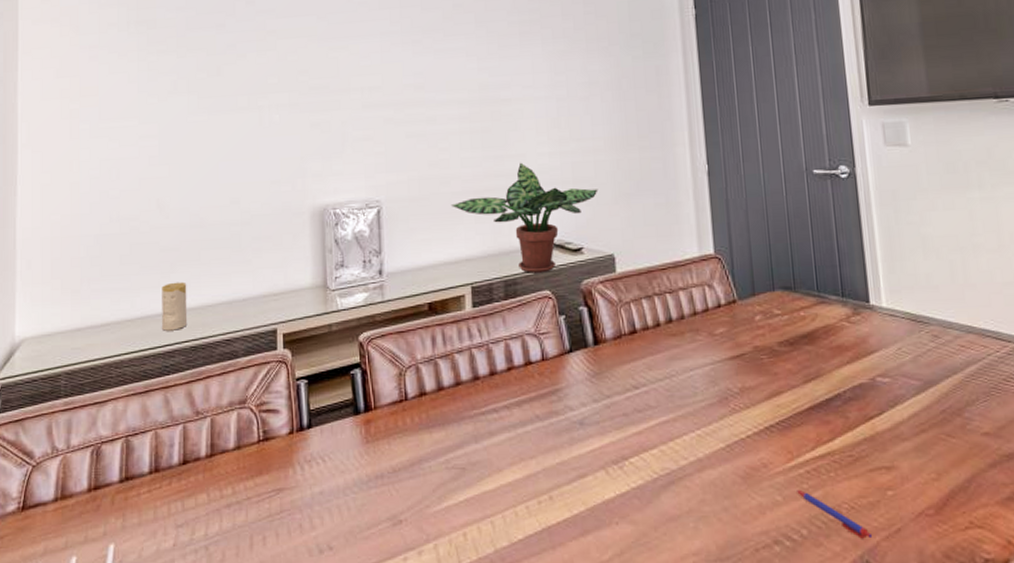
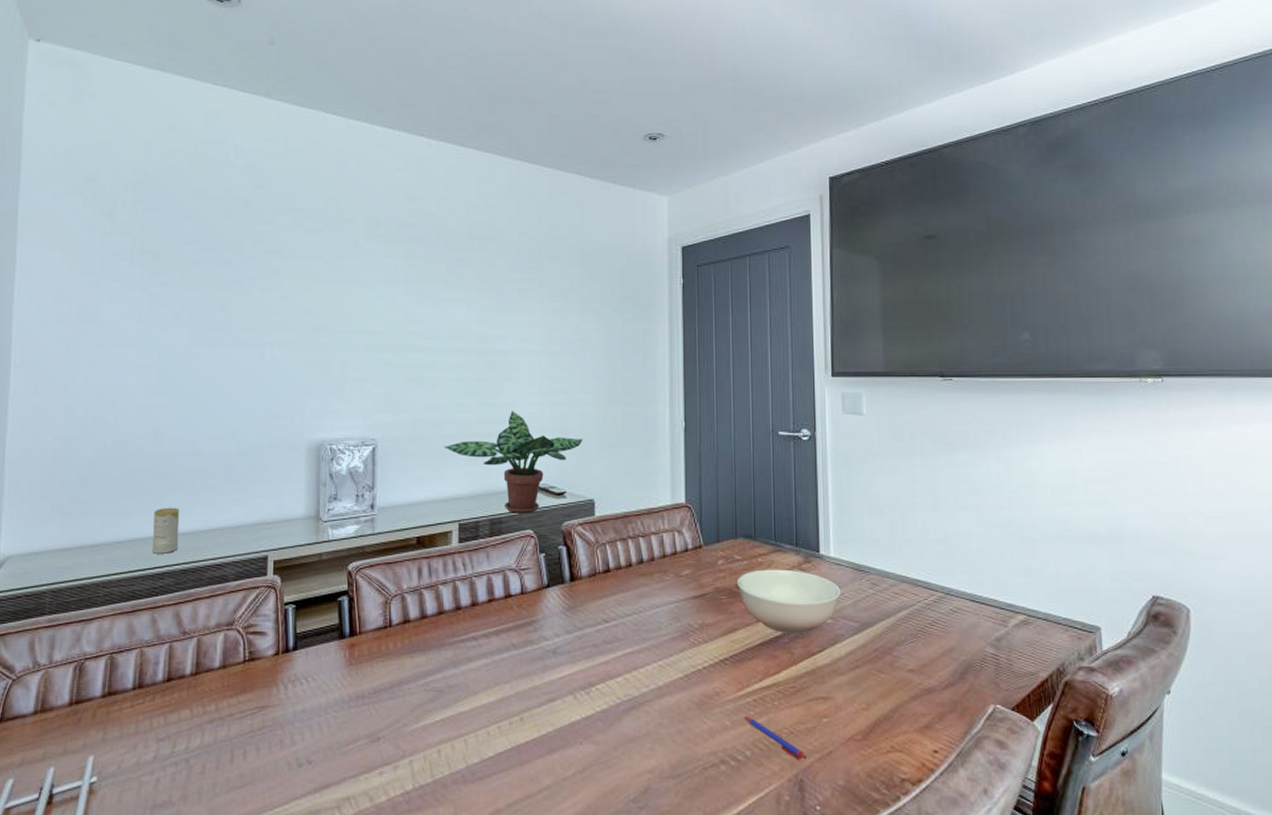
bowl: none [777,323,898,395] -> present [736,569,841,633]

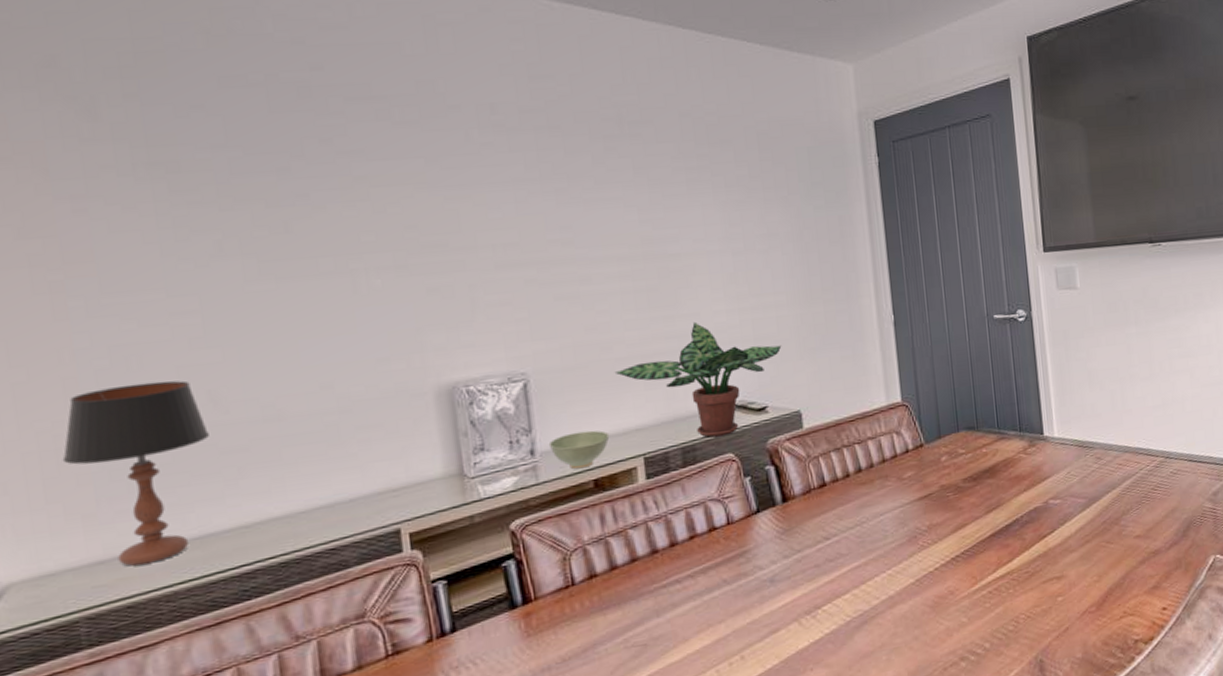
table lamp: none [55,415,149,555] -> present [62,380,209,566]
candle: present [153,507,180,554] -> none [227,488,272,549]
bowl: none [385,494,434,526] -> present [548,430,610,470]
bowl: present [736,569,841,633] -> none [962,455,1068,521]
pen: present [743,715,808,760] -> none [979,608,1046,642]

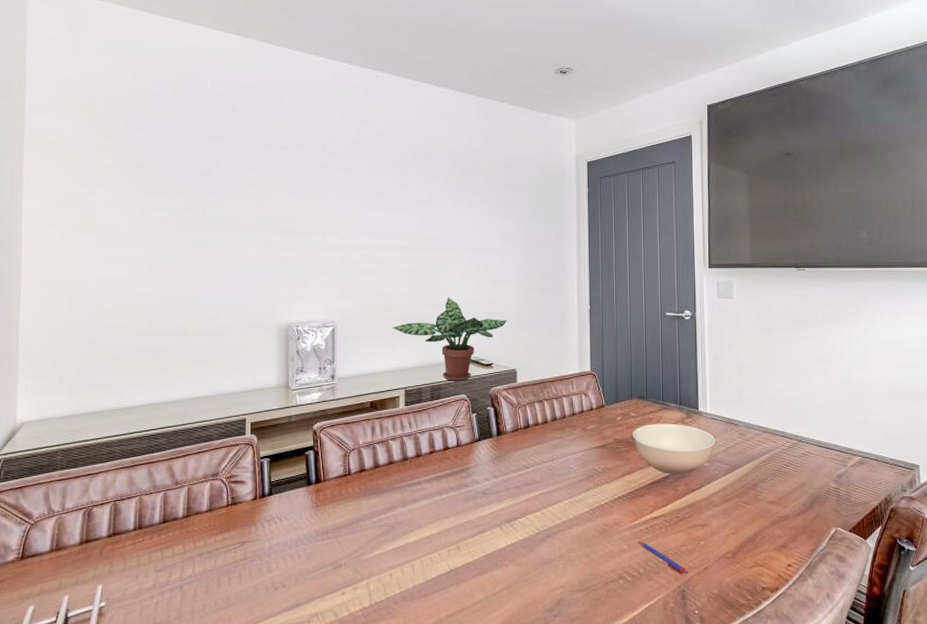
table lamp: present [62,380,209,566] -> none [63,304,143,420]
bowl: present [548,430,610,470] -> none [344,366,384,393]
bowl: none [962,455,1068,521] -> present [632,423,716,475]
pen: none [979,608,1046,642] -> present [637,540,688,575]

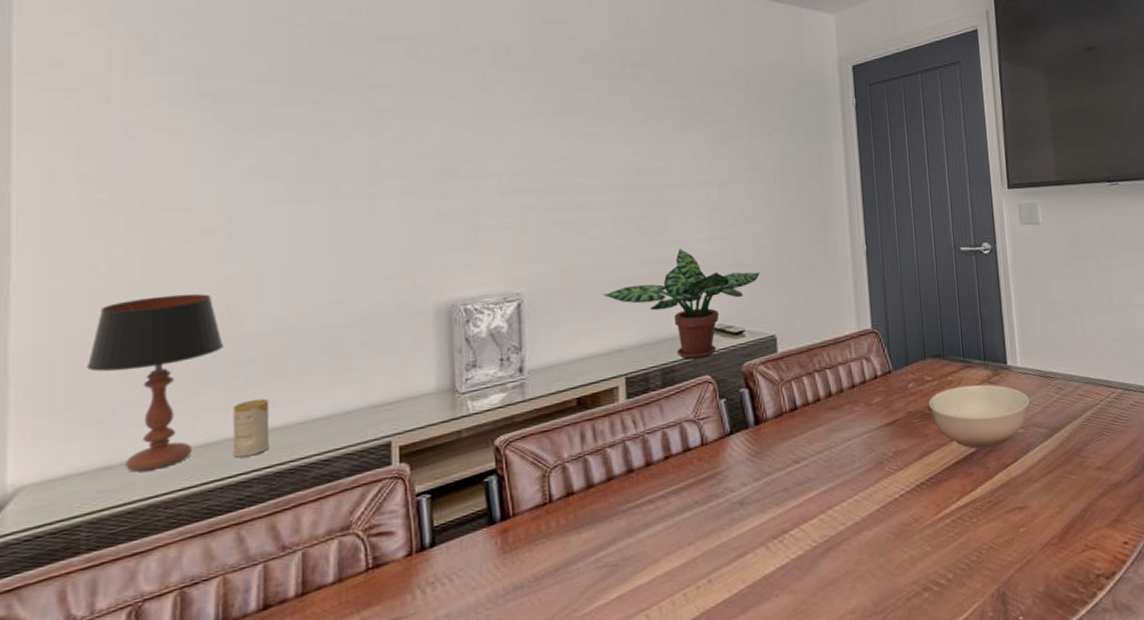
table lamp: none [63,304,143,420] -> present [86,293,223,472]
candle: none [148,379,170,418] -> present [233,398,270,458]
pen: present [637,540,688,575] -> none [942,537,1008,574]

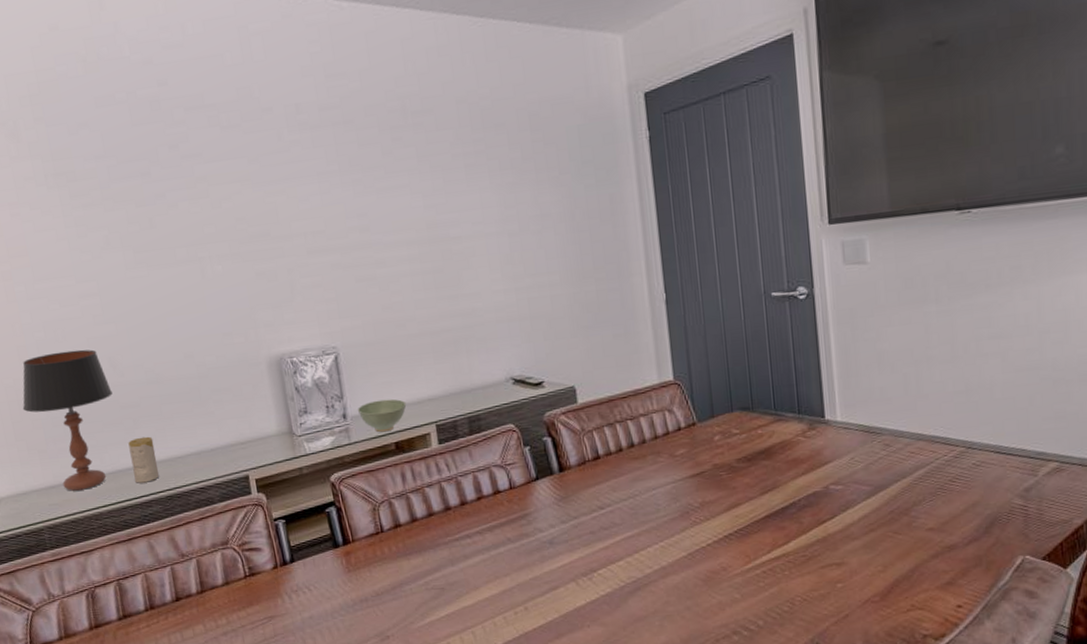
bowl: none [536,350,595,388] -> present [357,399,407,433]
potted plant: present [602,248,760,360] -> none [408,300,556,409]
bowl: present [928,384,1030,449] -> none [736,438,851,504]

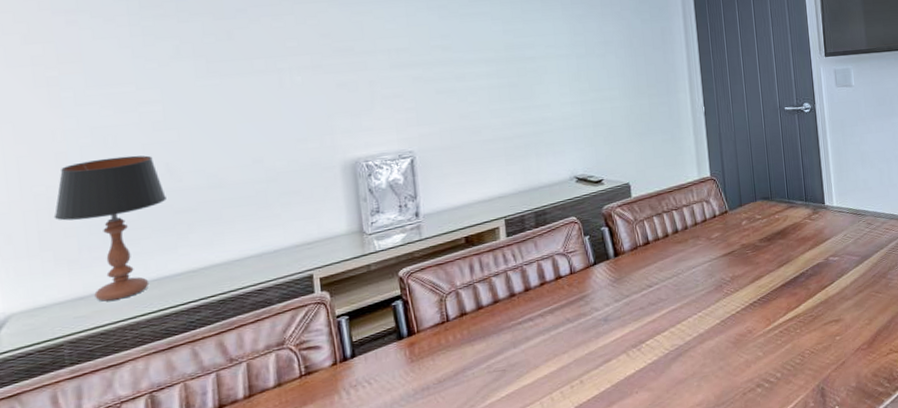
candle: present [128,436,160,483] -> none [179,240,213,289]
bowl: present [357,399,407,433] -> none [430,197,478,229]

